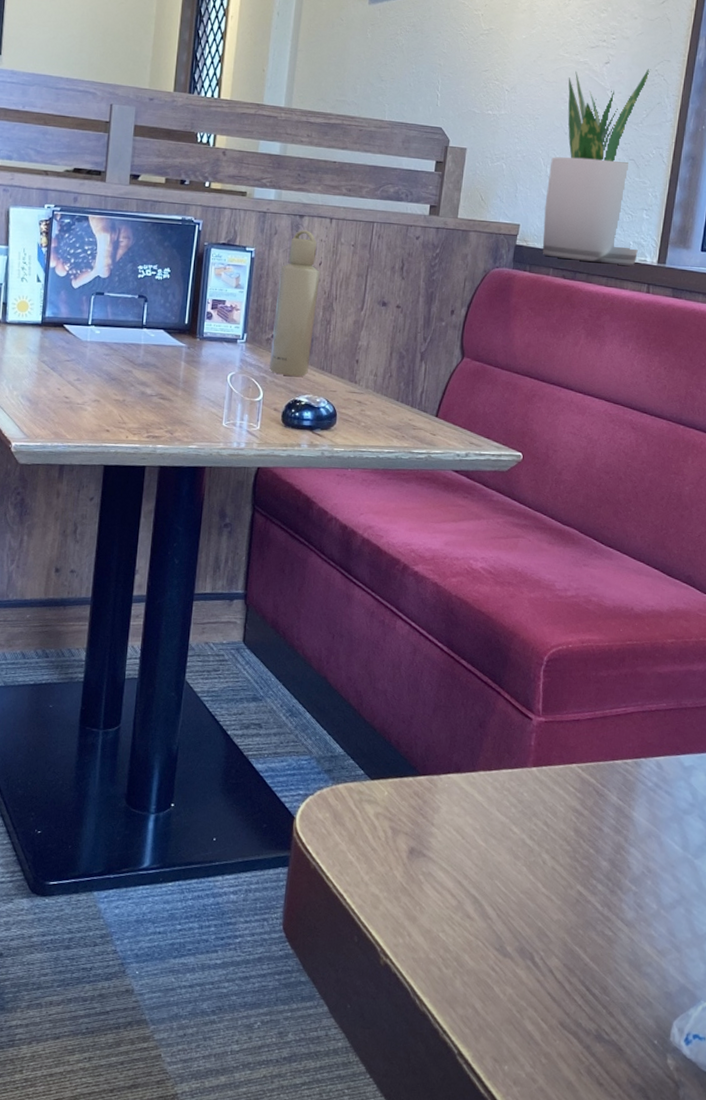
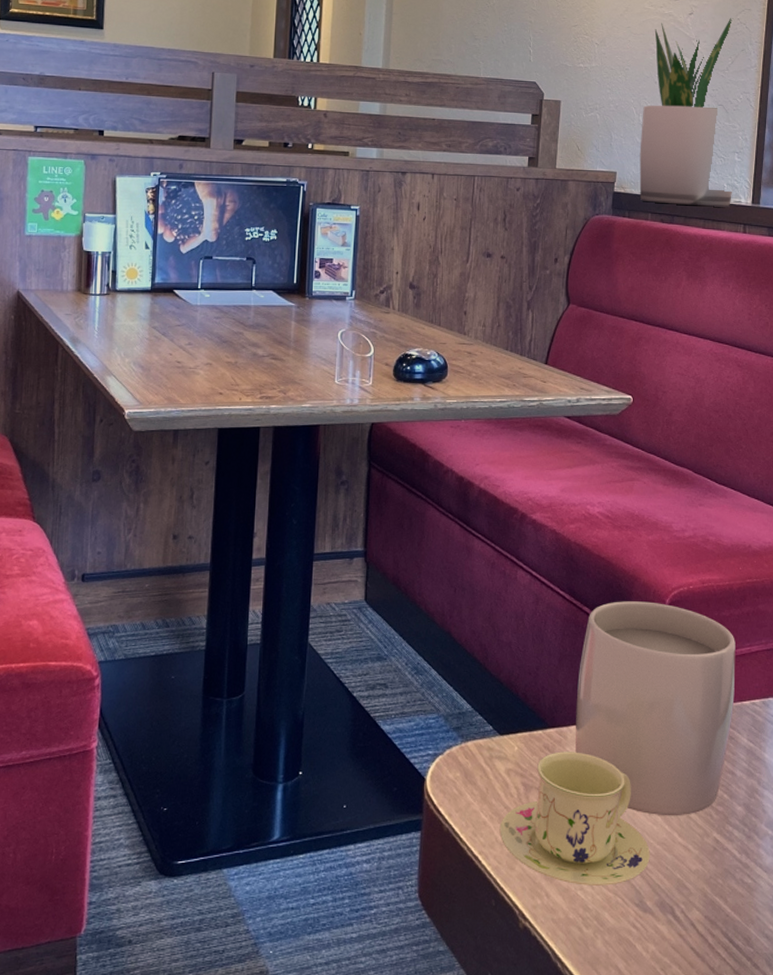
bottle: present [268,230,320,377] -> none [378,186,424,330]
cup and saucer: none [365,799,513,930] -> present [499,751,650,886]
mug: none [444,656,612,868] -> present [574,601,736,816]

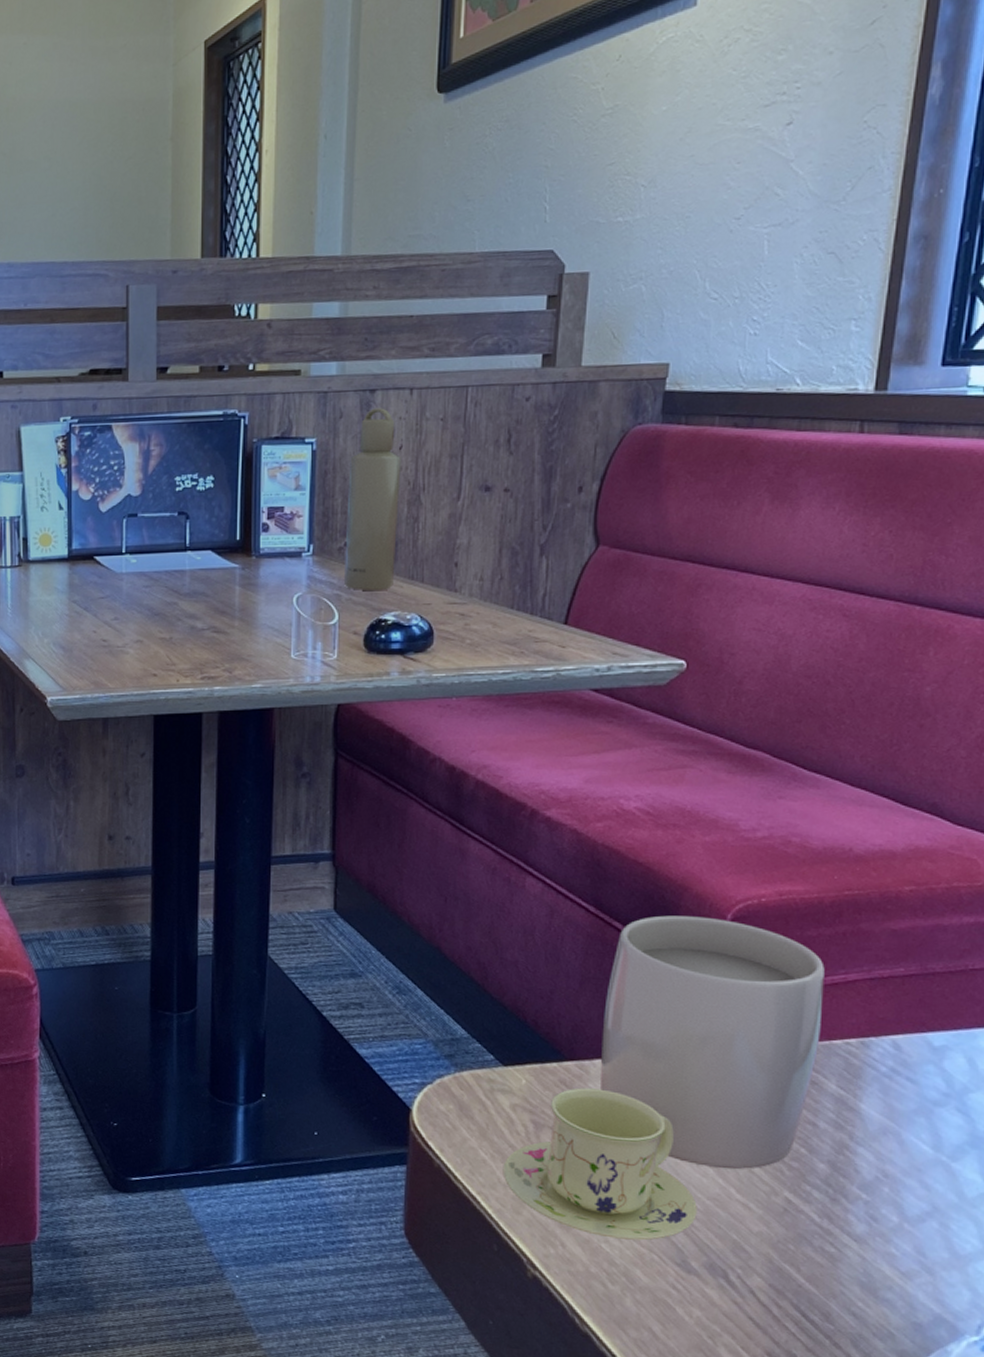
bottle: none [378,186,424,330] -> present [343,408,401,590]
planter: present [639,18,733,207] -> none [702,121,857,402]

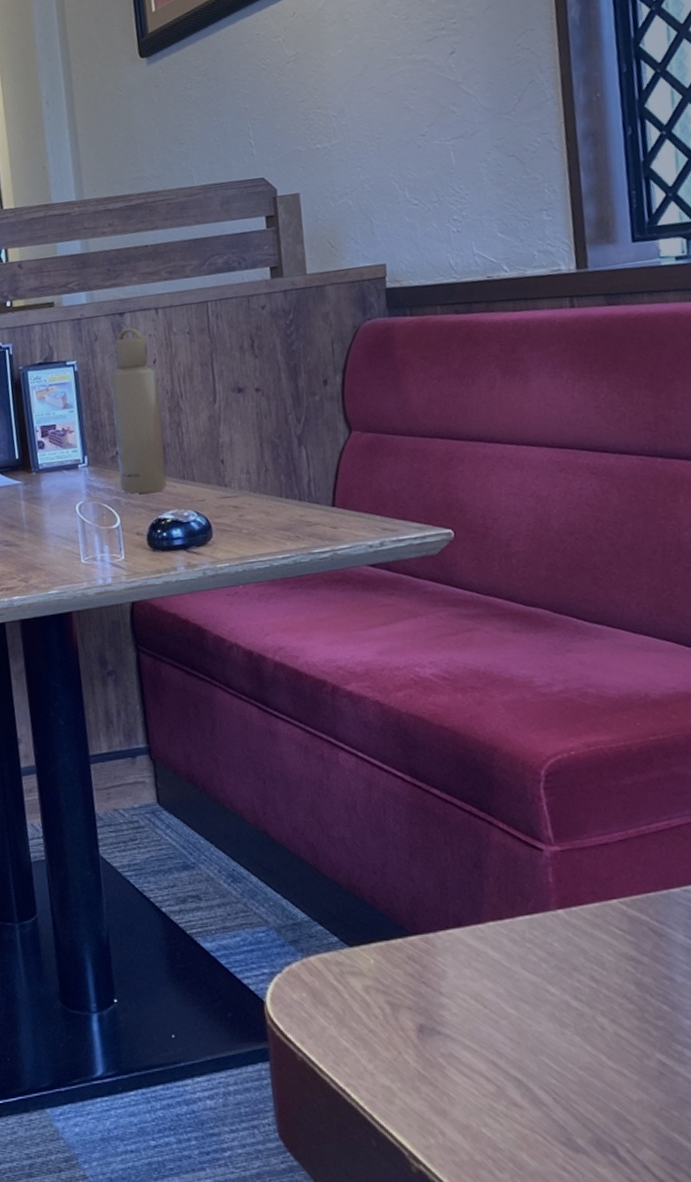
cup and saucer: present [502,1088,697,1241] -> none [366,962,573,1121]
mug: present [599,915,825,1170] -> none [437,775,659,1035]

